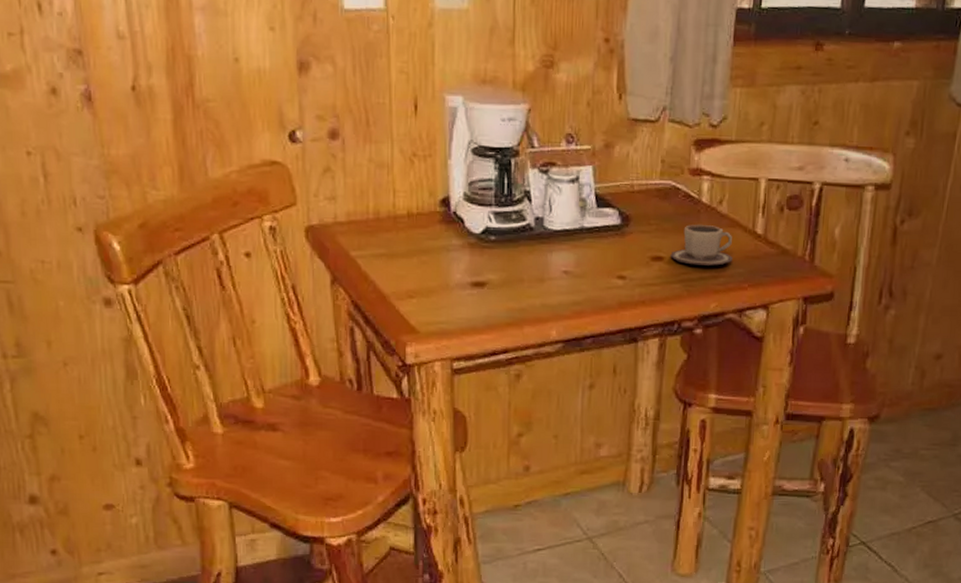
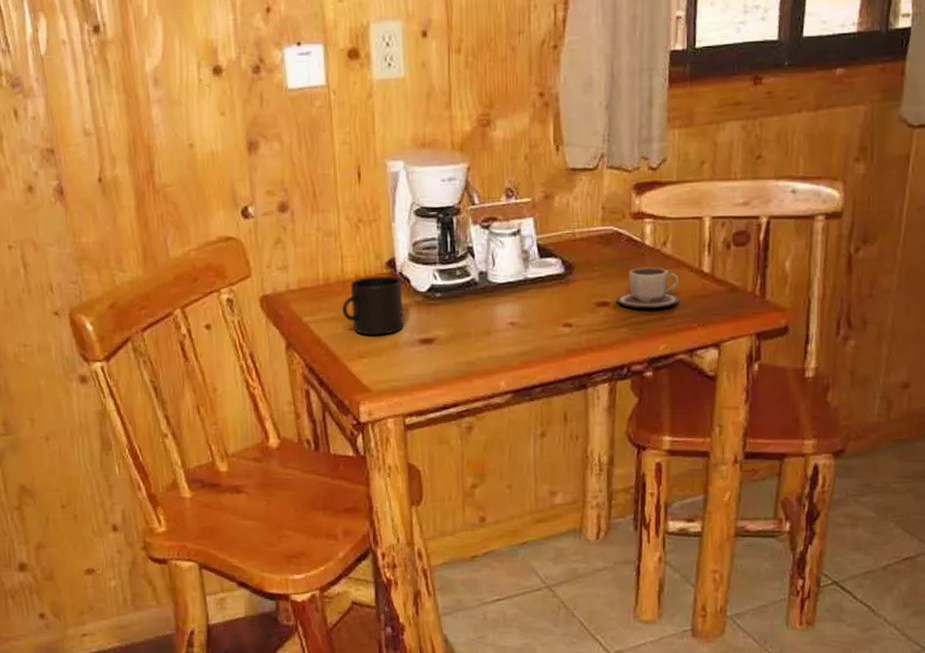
mug: none [392,214,456,275] -> present [342,276,404,335]

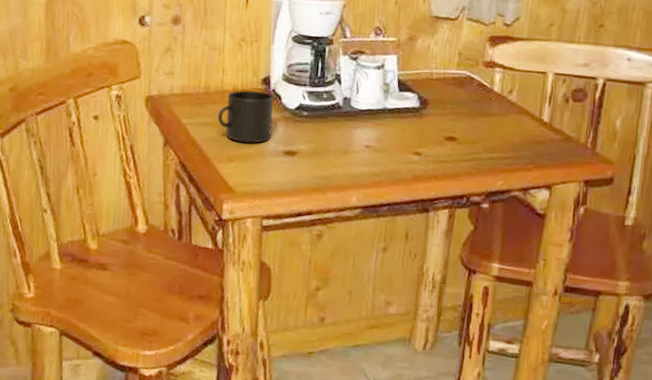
cup: present [616,267,680,308] -> none [462,110,520,148]

